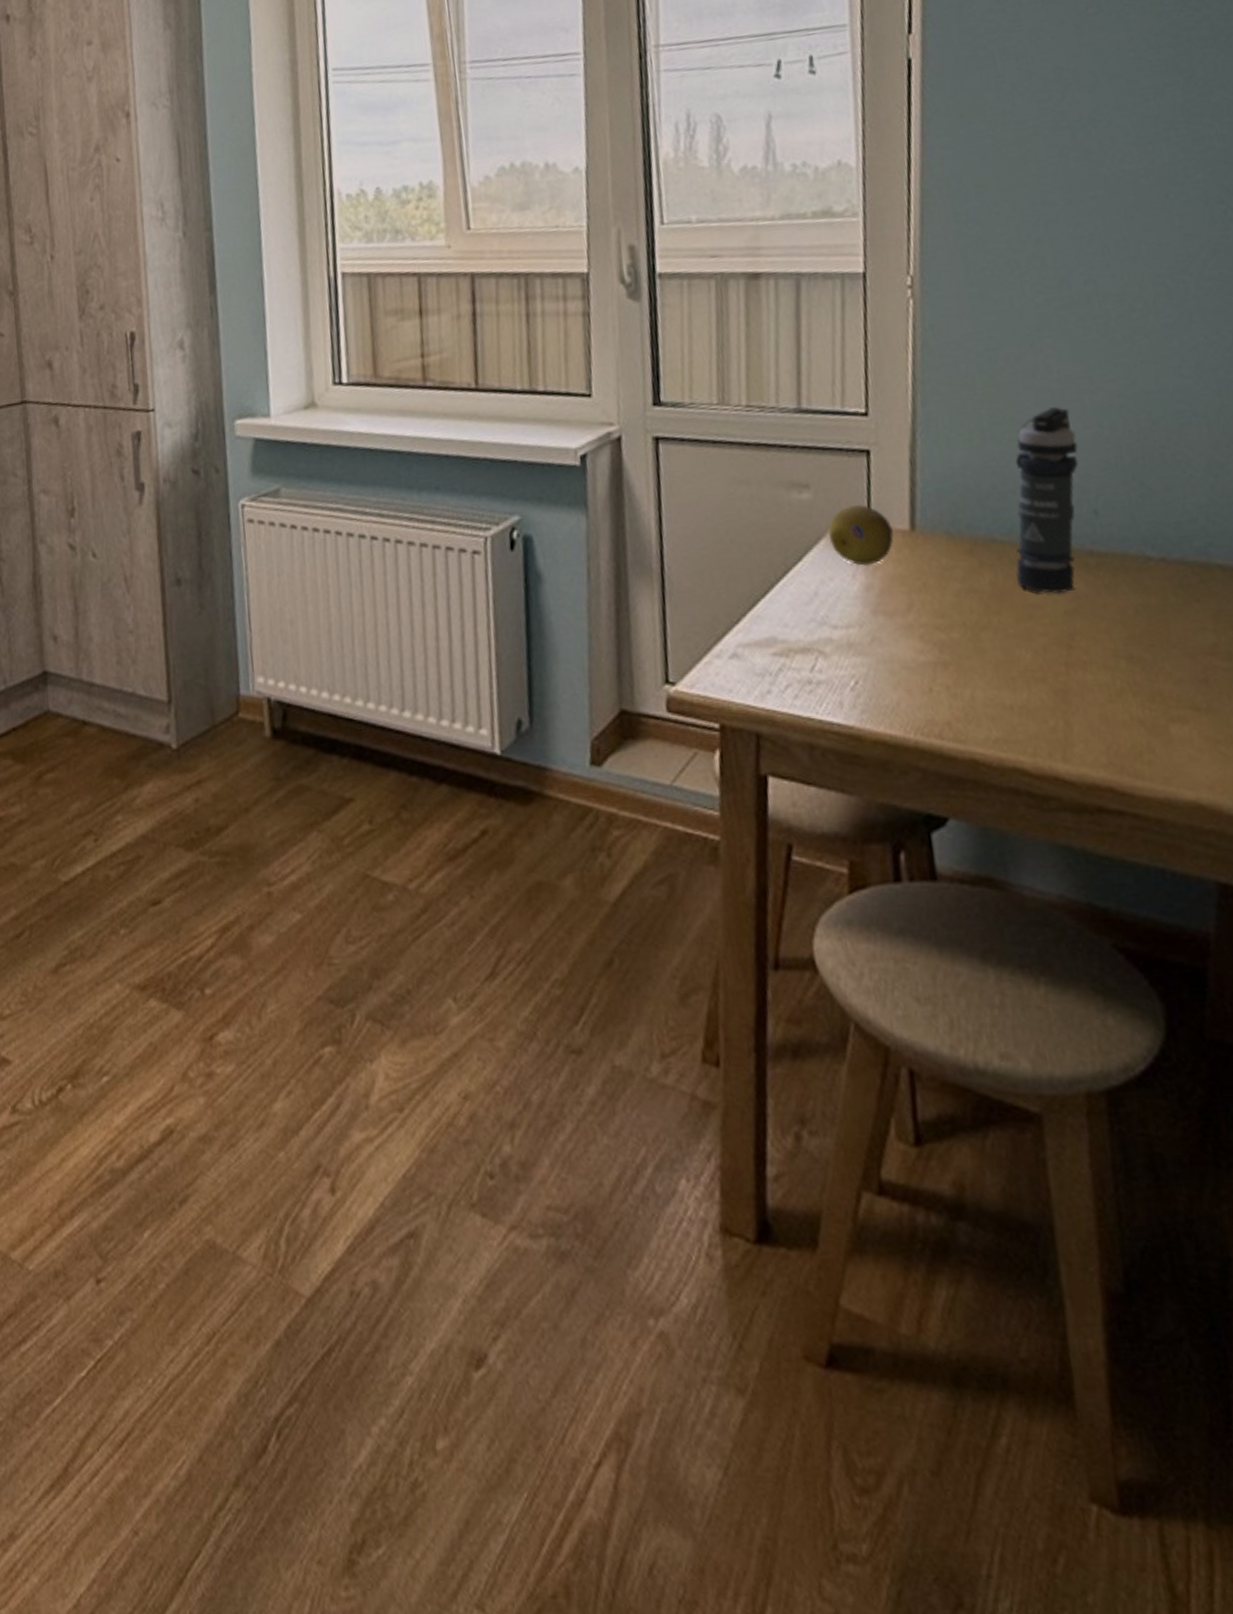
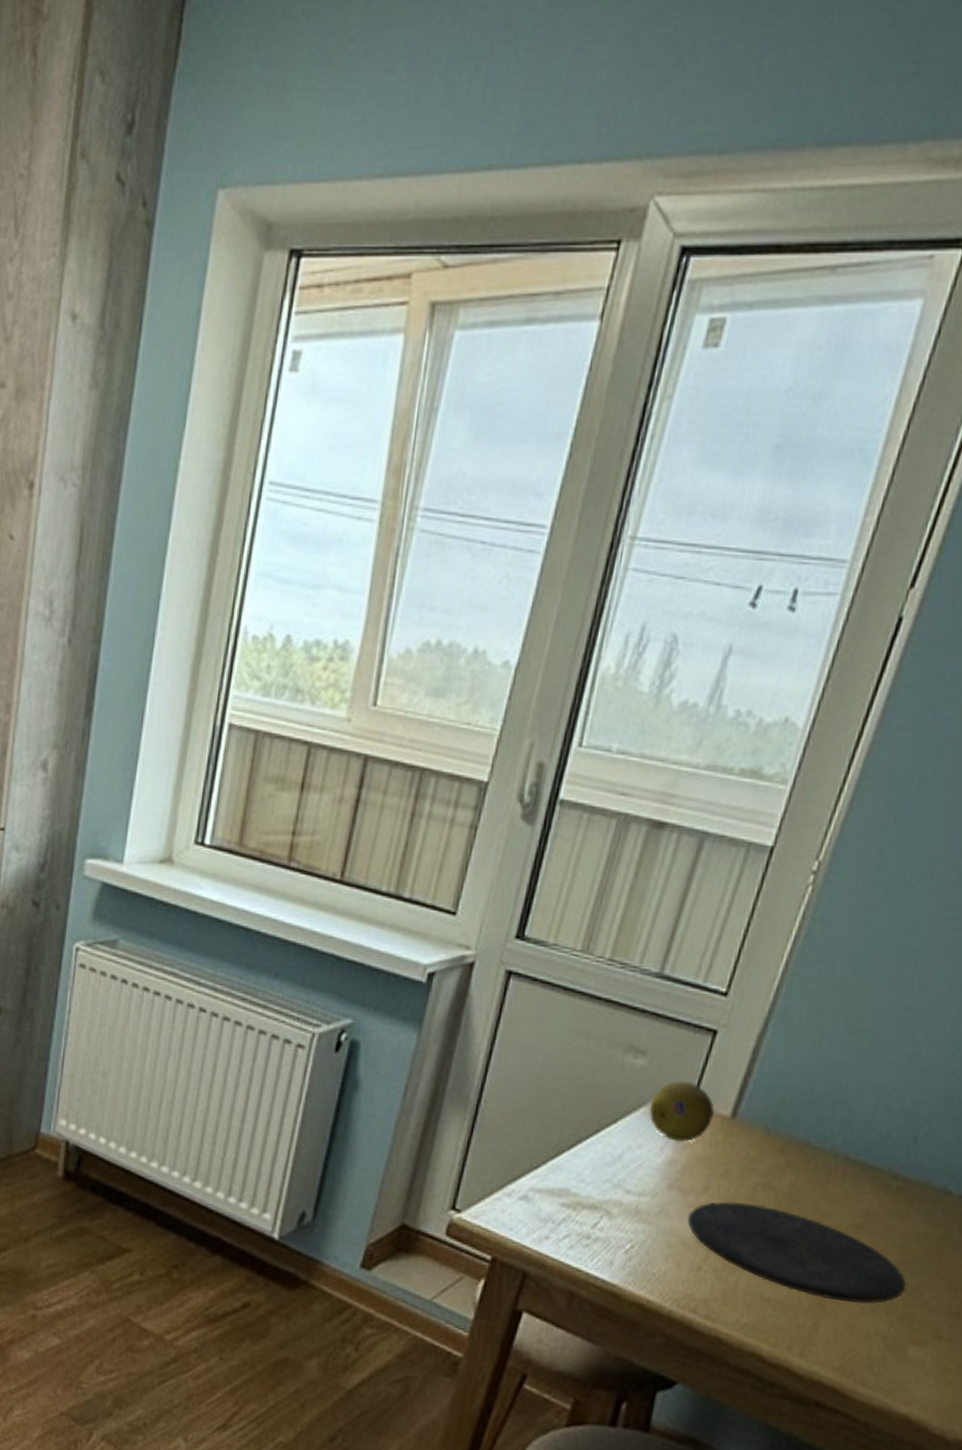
plate: none [902,611,1144,694] -> present [687,1201,907,1304]
smoke grenade: present [1015,407,1079,595] -> none [815,1028,928,1208]

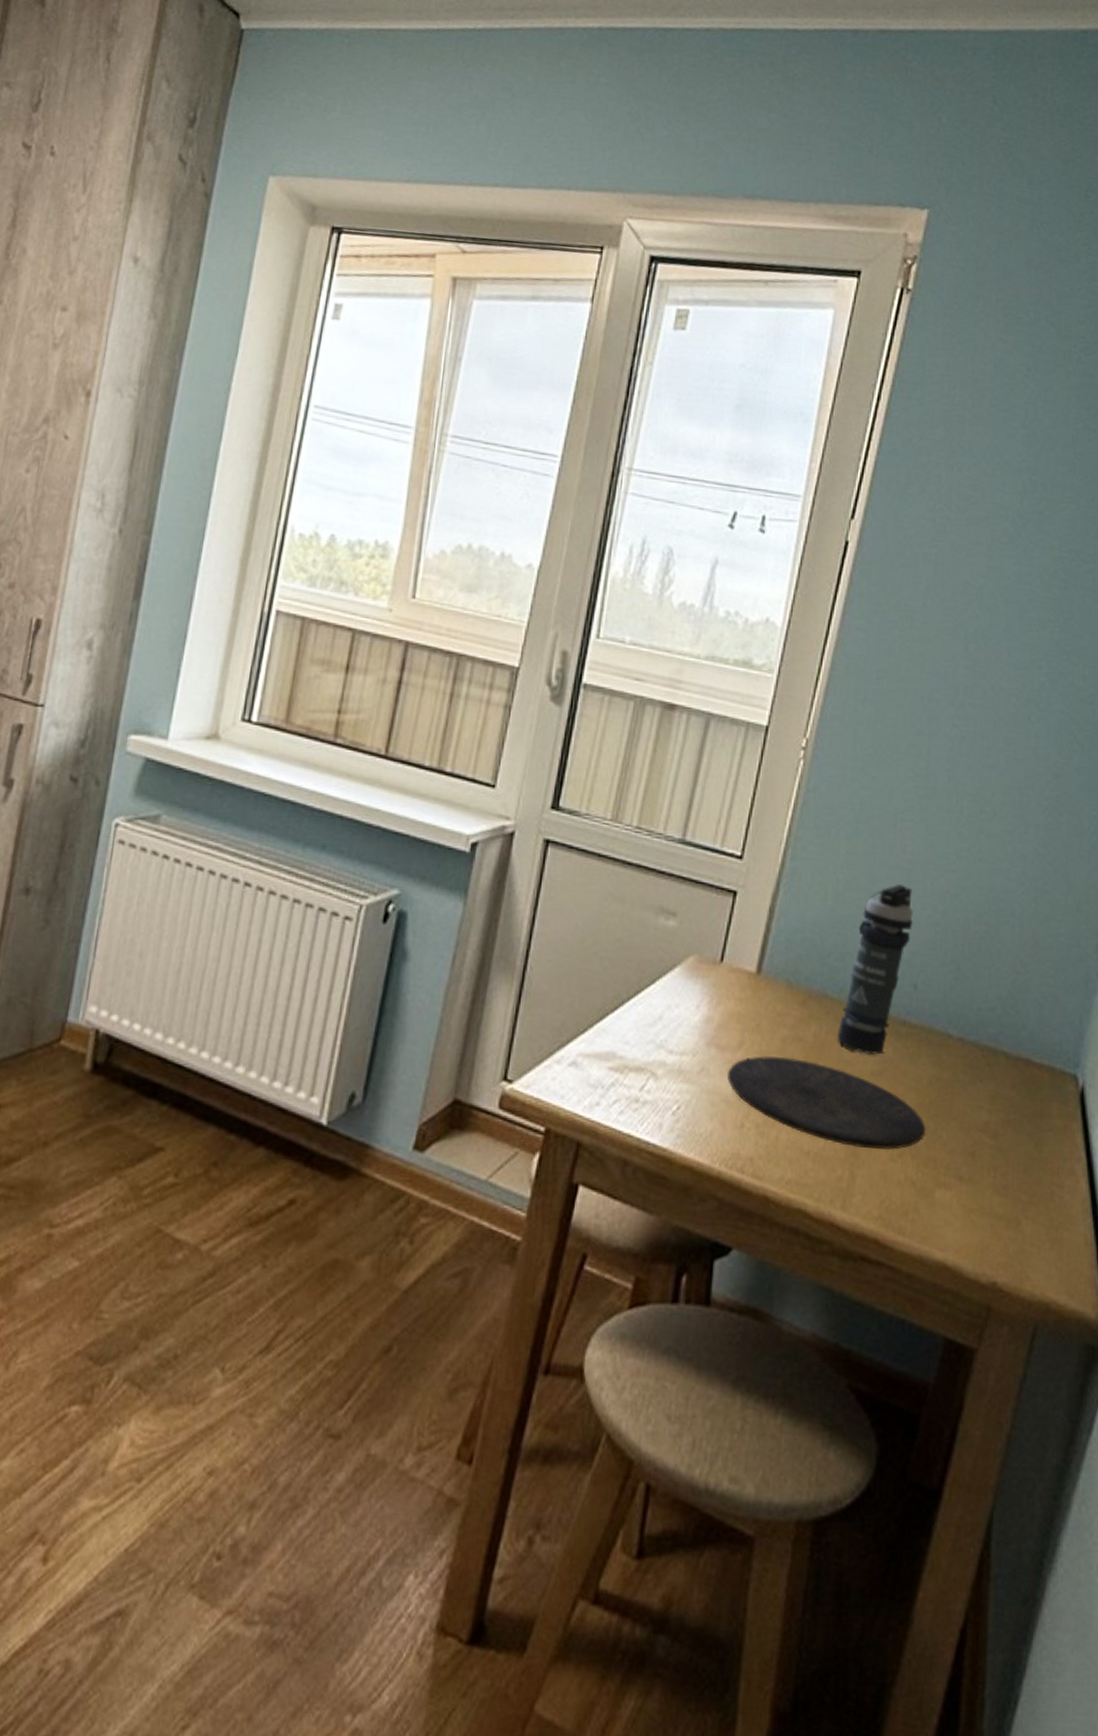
fruit: present [649,1081,715,1142] -> none [684,940,741,999]
smoke grenade: none [815,1028,928,1208] -> present [836,884,913,1056]

